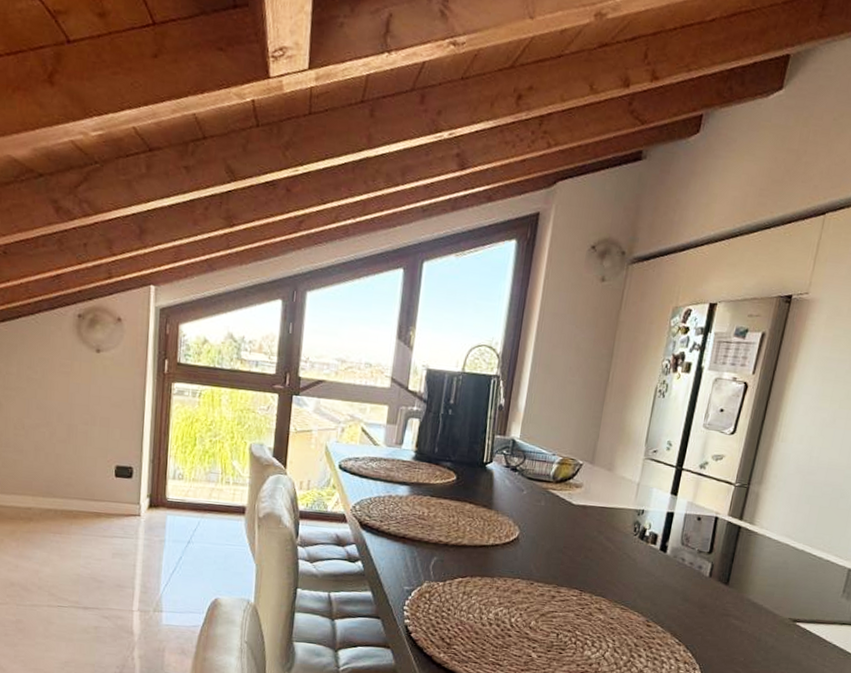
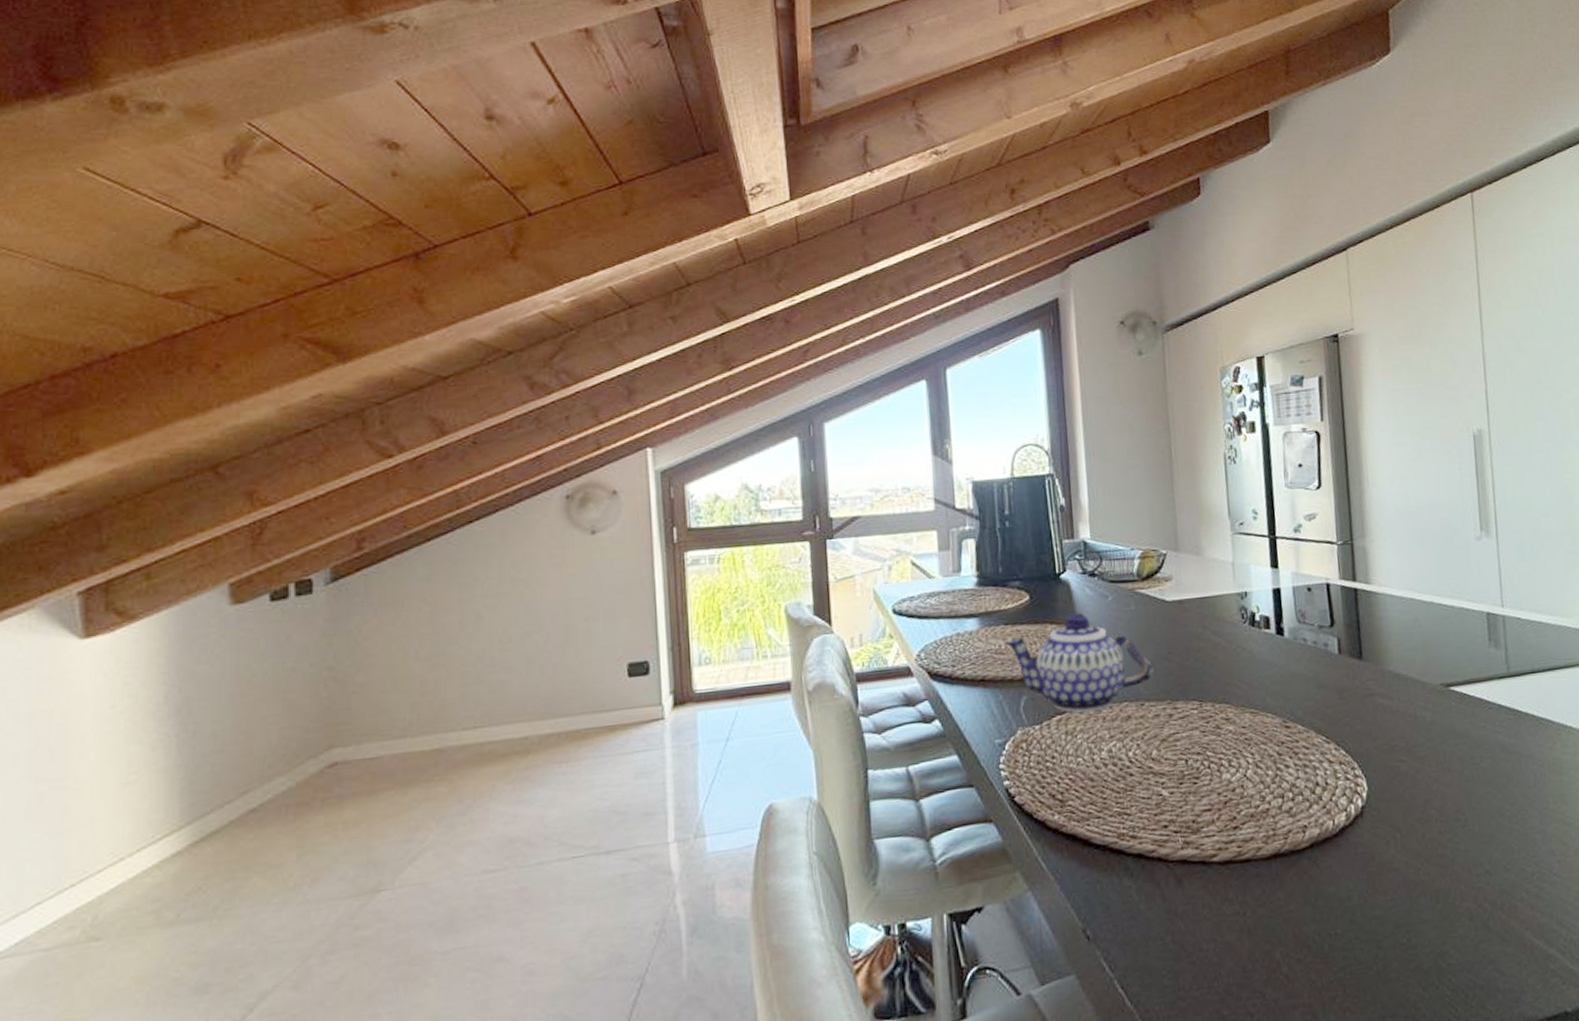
teapot: none [426,498,548,581] -> present [1003,613,1154,713]

